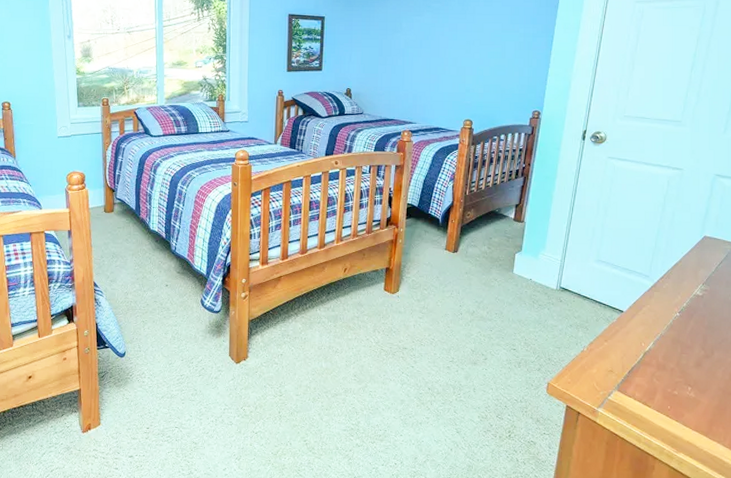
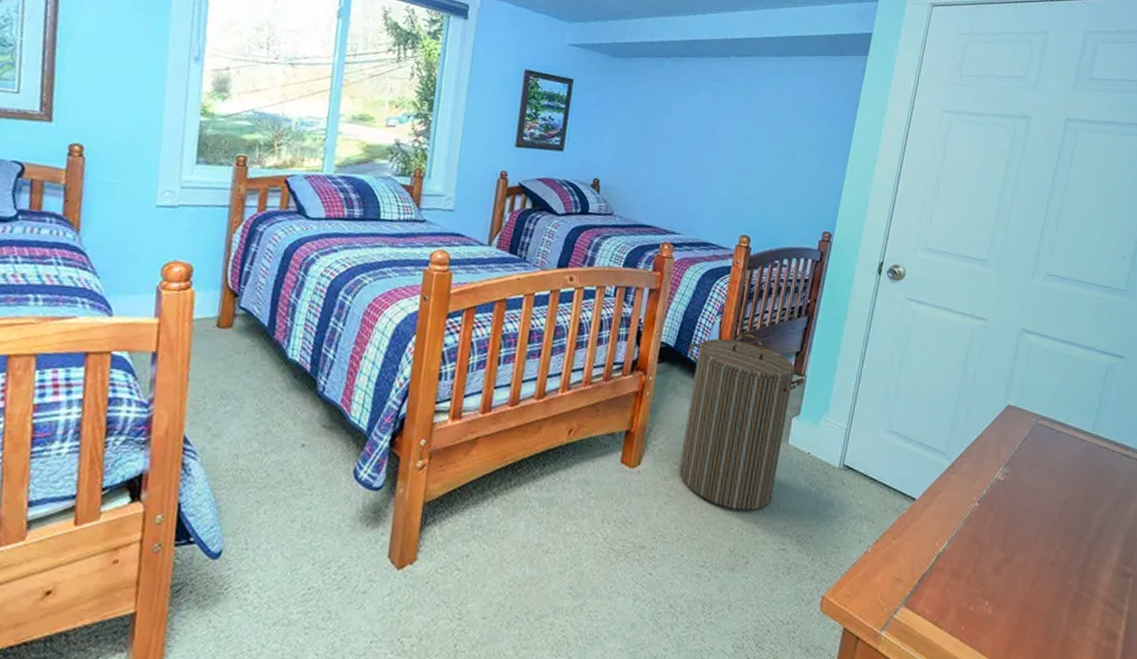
laundry hamper: none [429,193,525,322] -> present [679,333,805,511]

